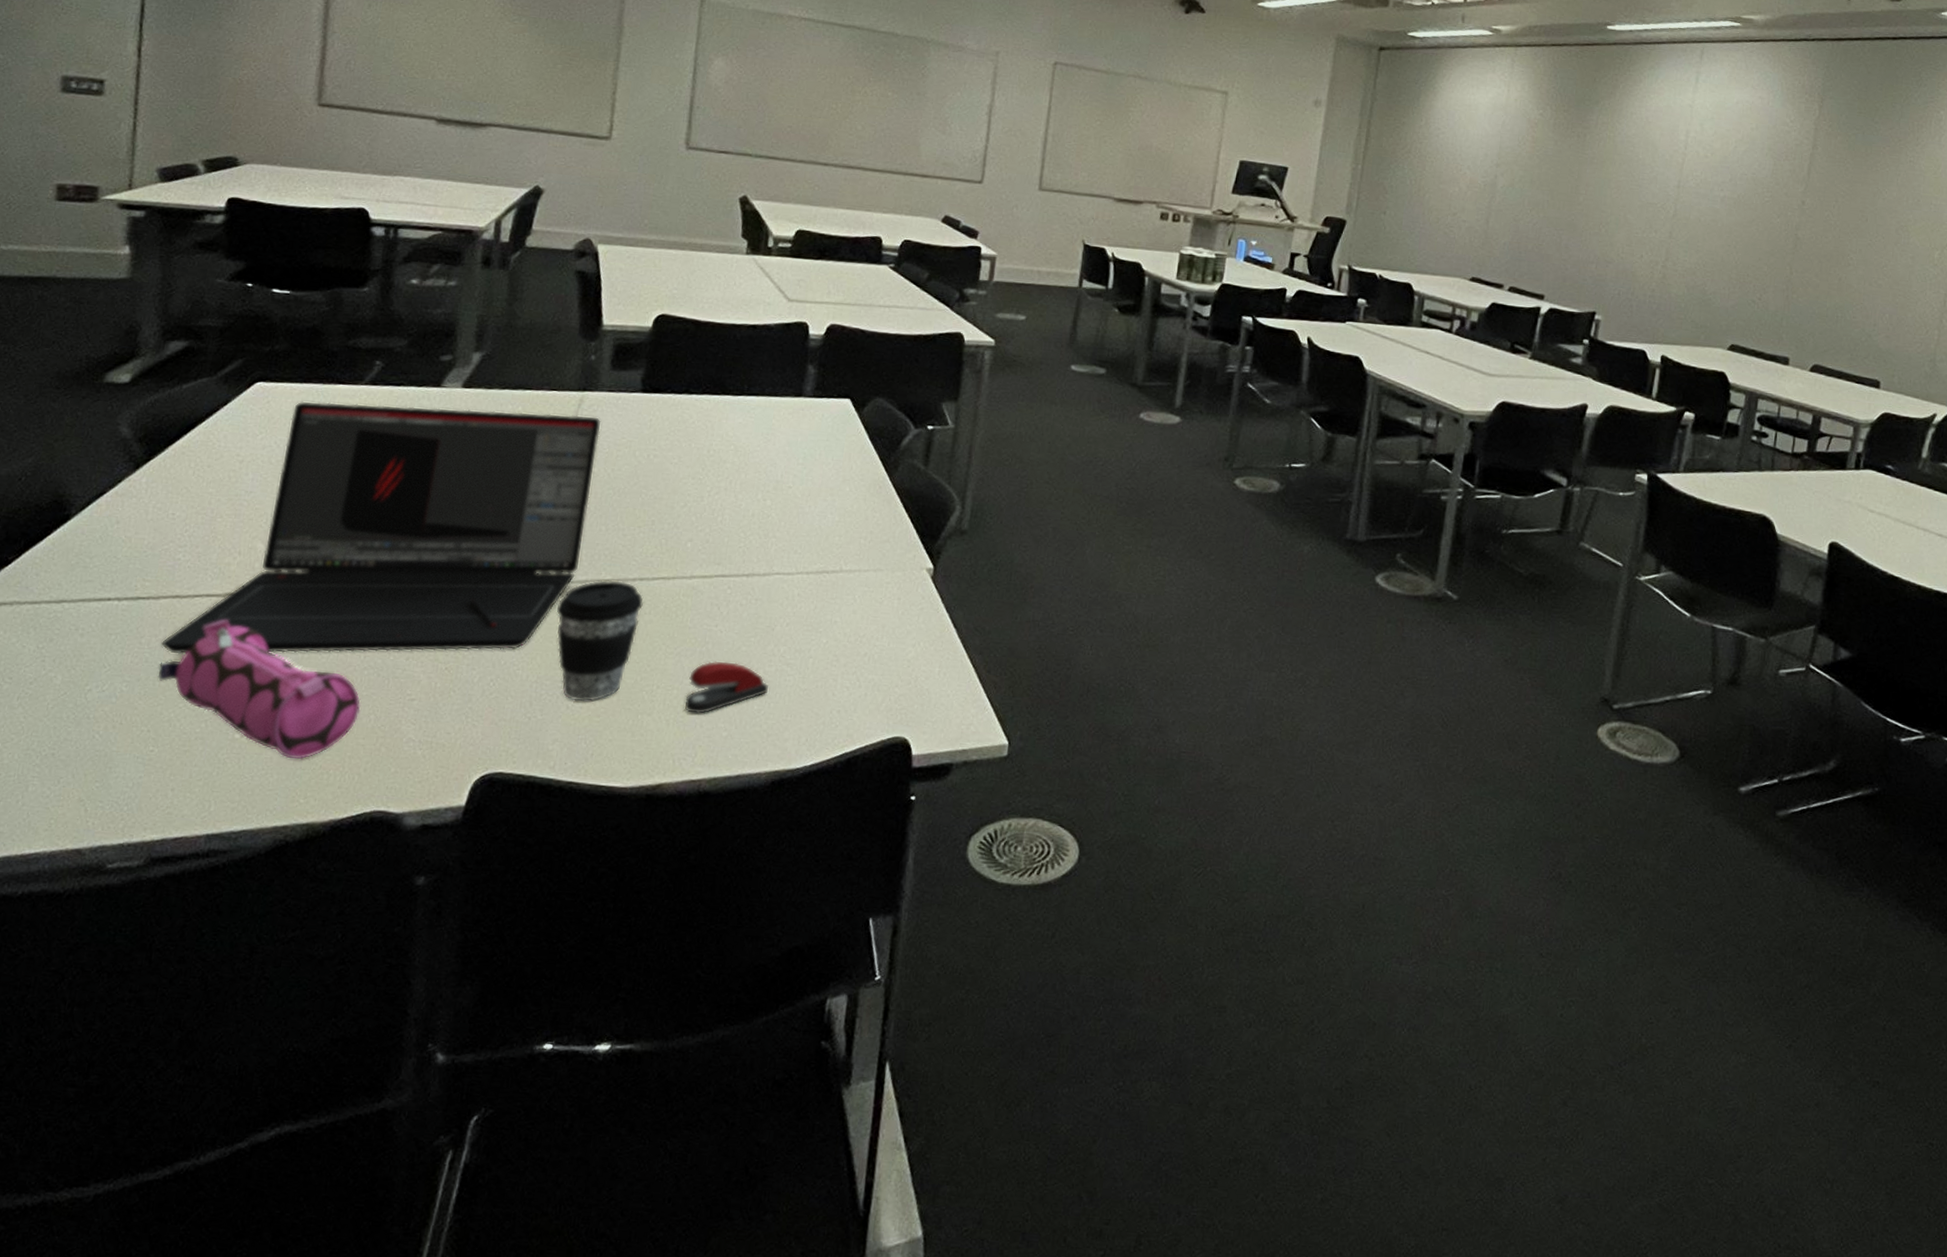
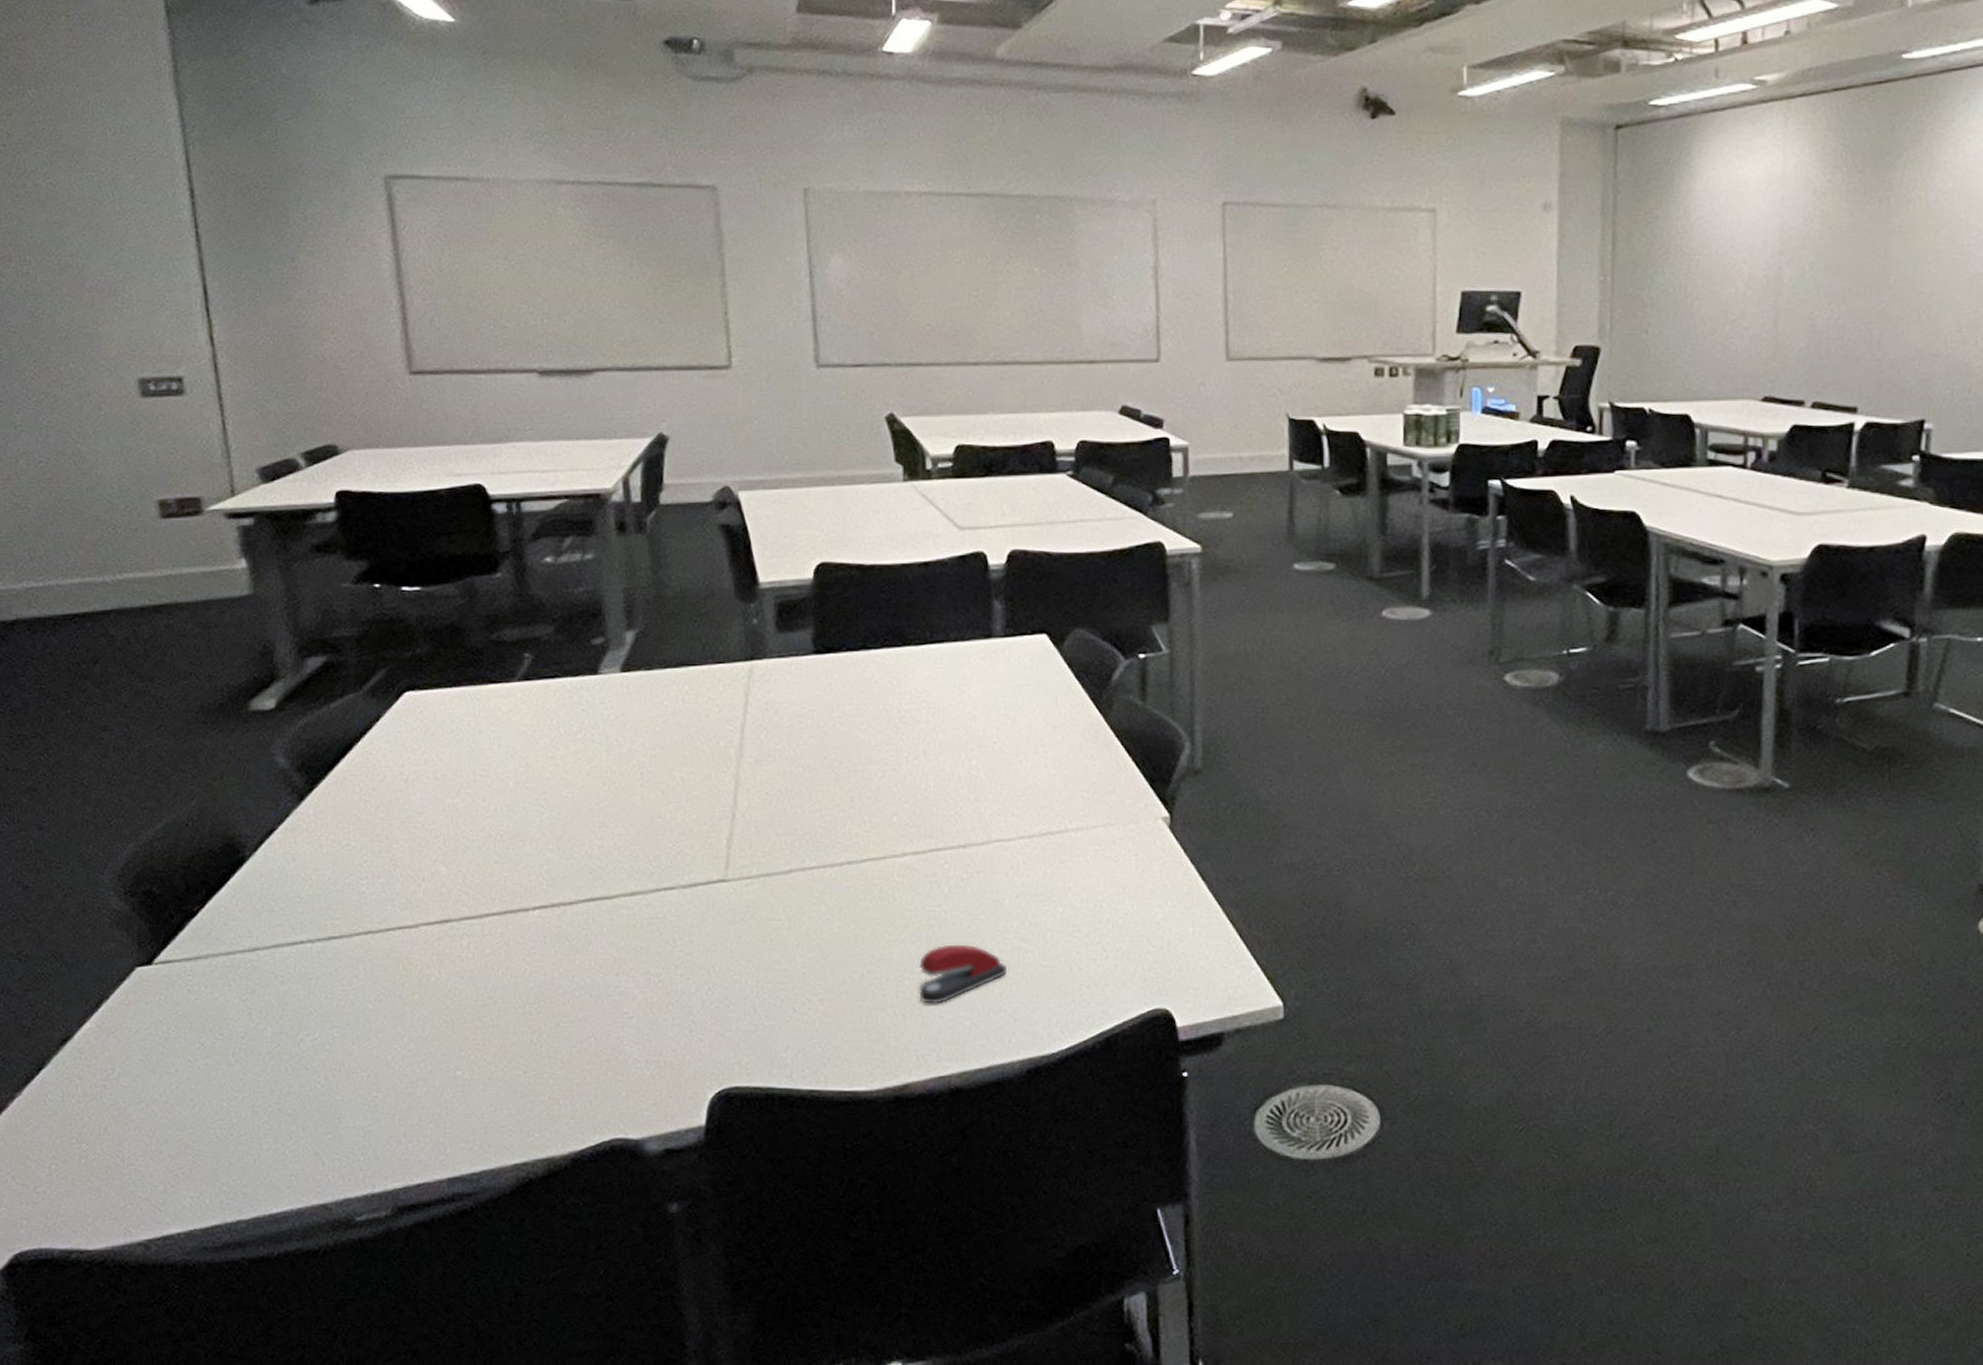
pencil case: present [157,619,361,760] -> none [366,952,579,1092]
laptop: present [161,401,602,655] -> none [364,688,779,993]
coffee cup: present [557,580,643,702] -> none [764,867,856,1003]

